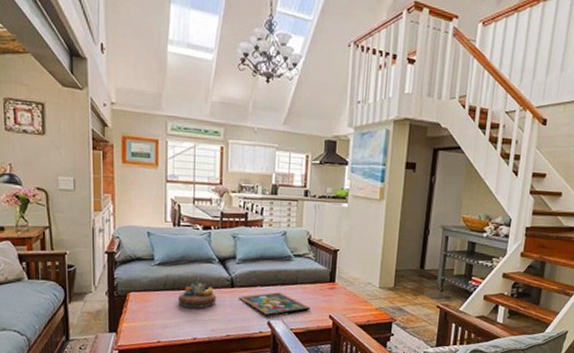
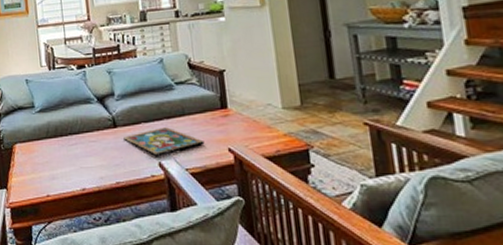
decorative bowl: present [178,282,217,309] -> none [62,125,101,156]

